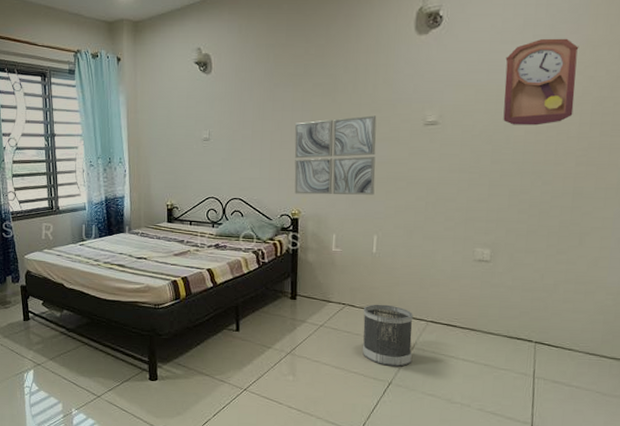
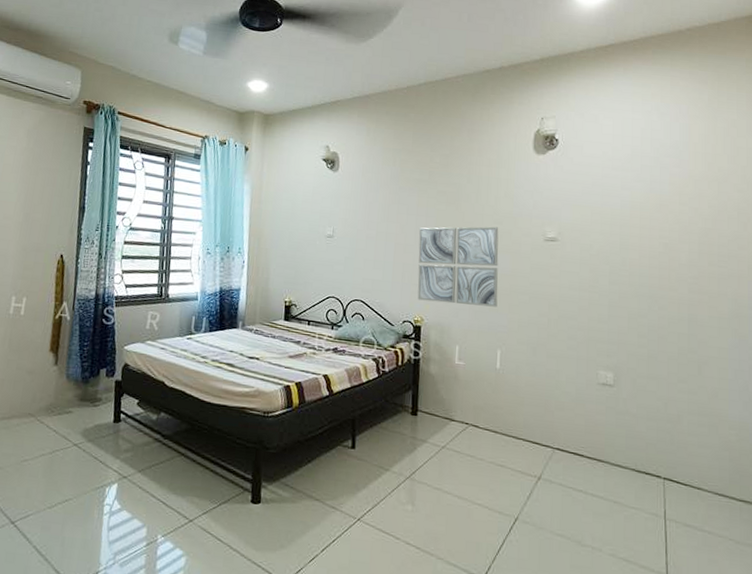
wastebasket: present [362,304,413,367] -> none [486,425,539,500]
pendulum clock: present [503,38,579,126] -> none [617,169,682,250]

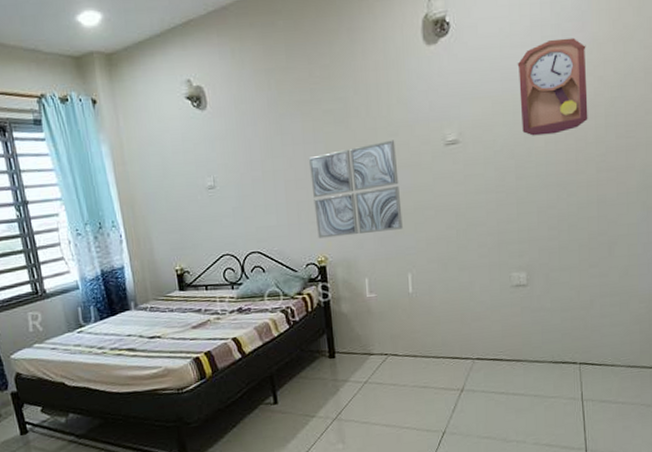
pendulum clock: none [617,169,682,250] -> present [517,37,588,136]

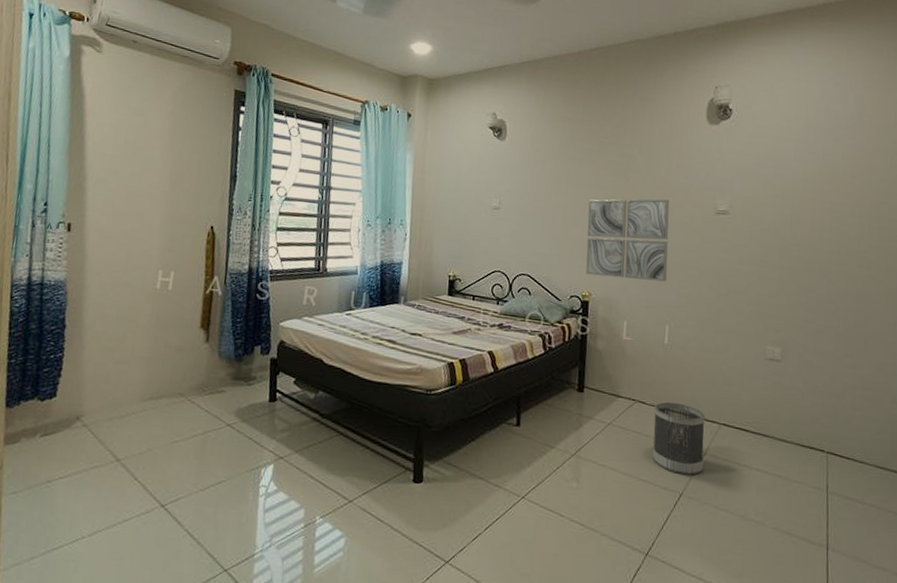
wastebasket: none [407,347,463,415] -> present [652,401,706,475]
pendulum clock: present [517,37,588,136] -> none [789,141,855,224]

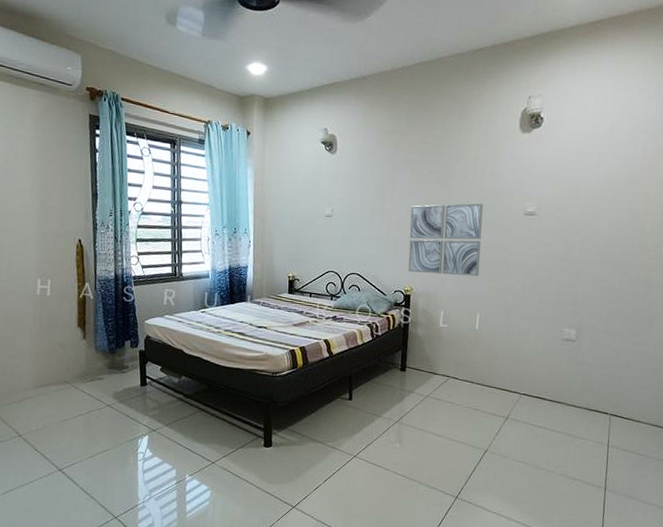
wastebasket: present [652,401,706,475] -> none [463,377,509,435]

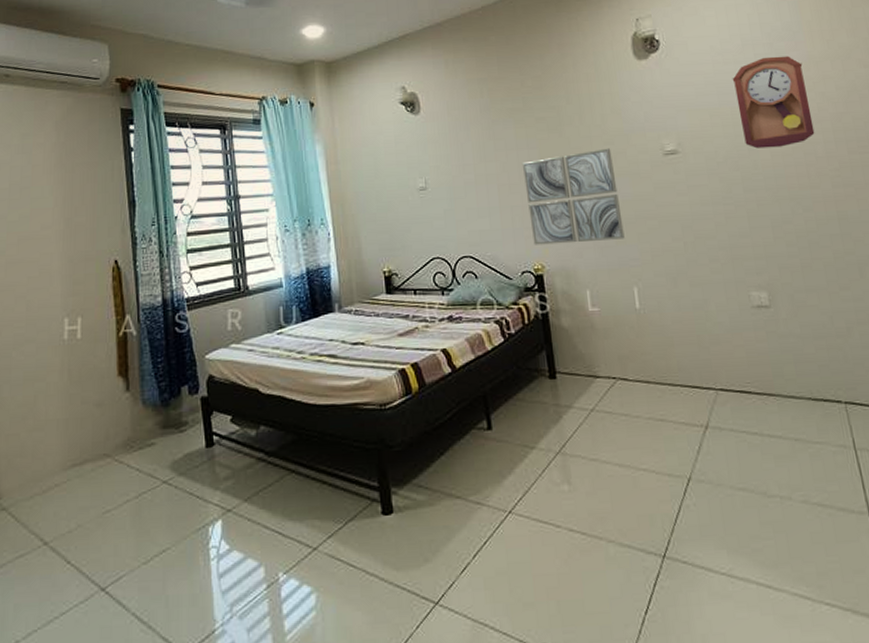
pendulum clock: none [590,145,654,221] -> present [732,56,815,149]

